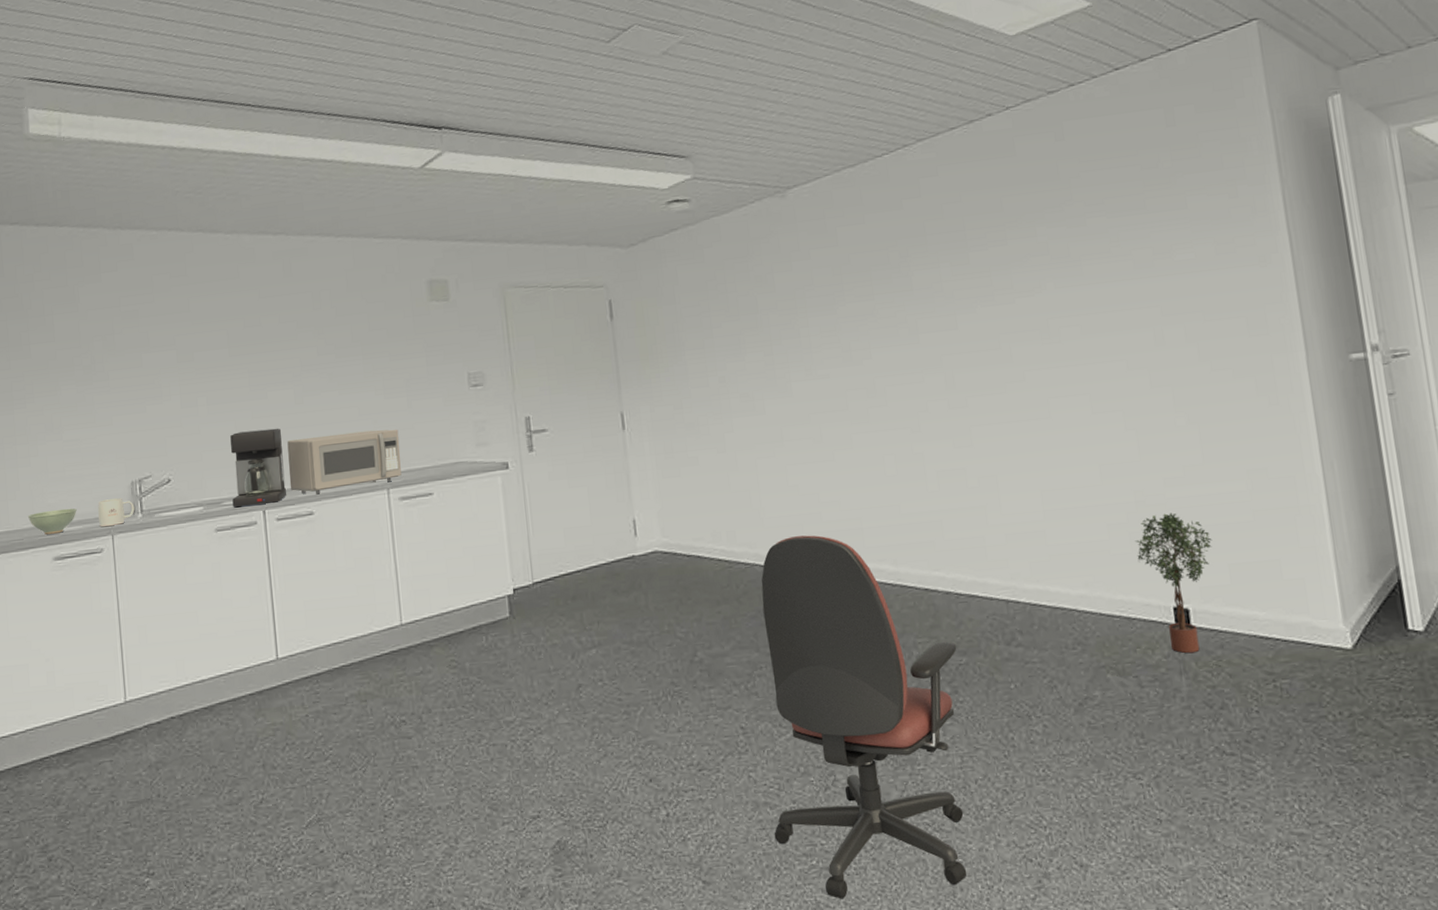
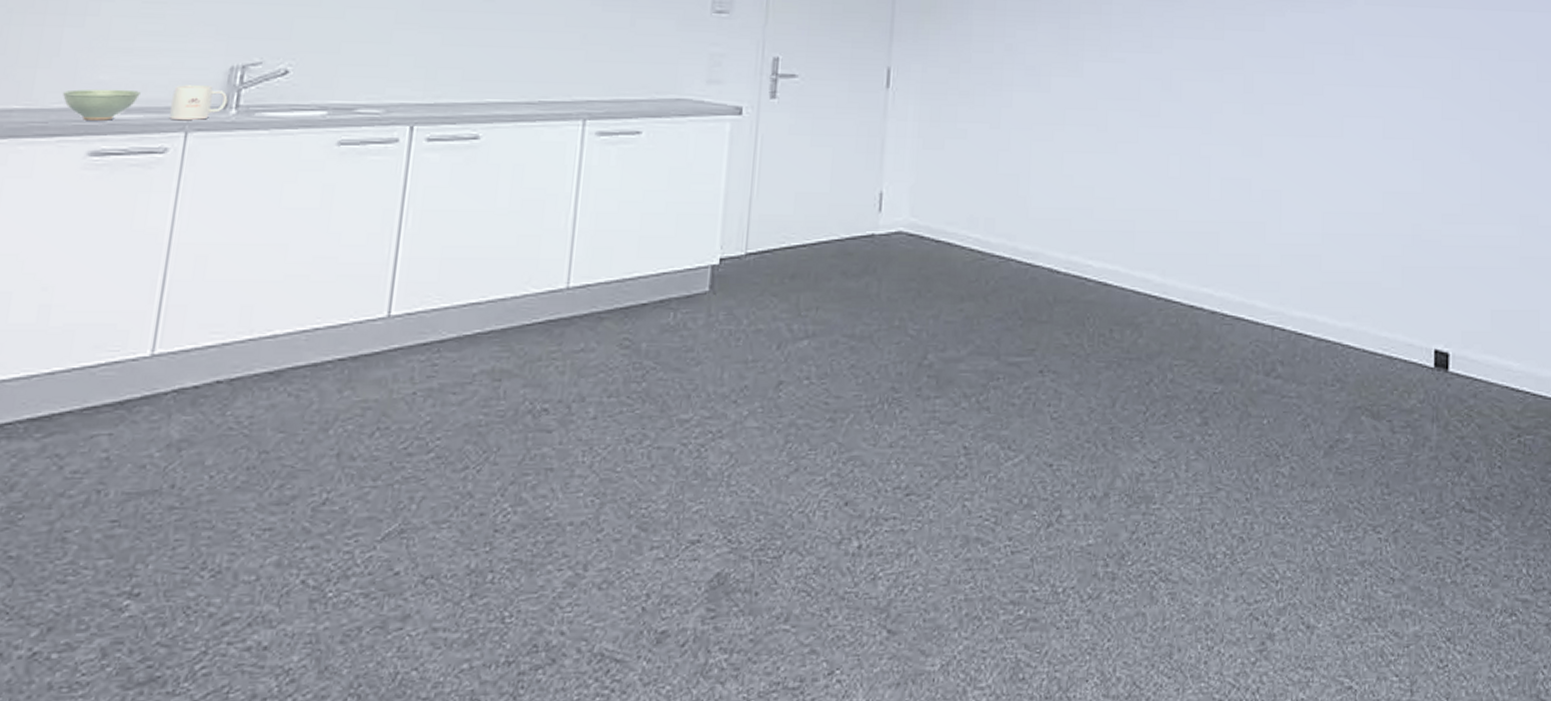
coffee maker: present [230,428,287,508] -> none [370,24,458,119]
microwave: present [287,429,402,495] -> none [454,44,612,115]
office chair: present [761,535,968,899] -> none [980,232,1214,657]
potted tree: present [1135,513,1213,654] -> none [1407,251,1480,400]

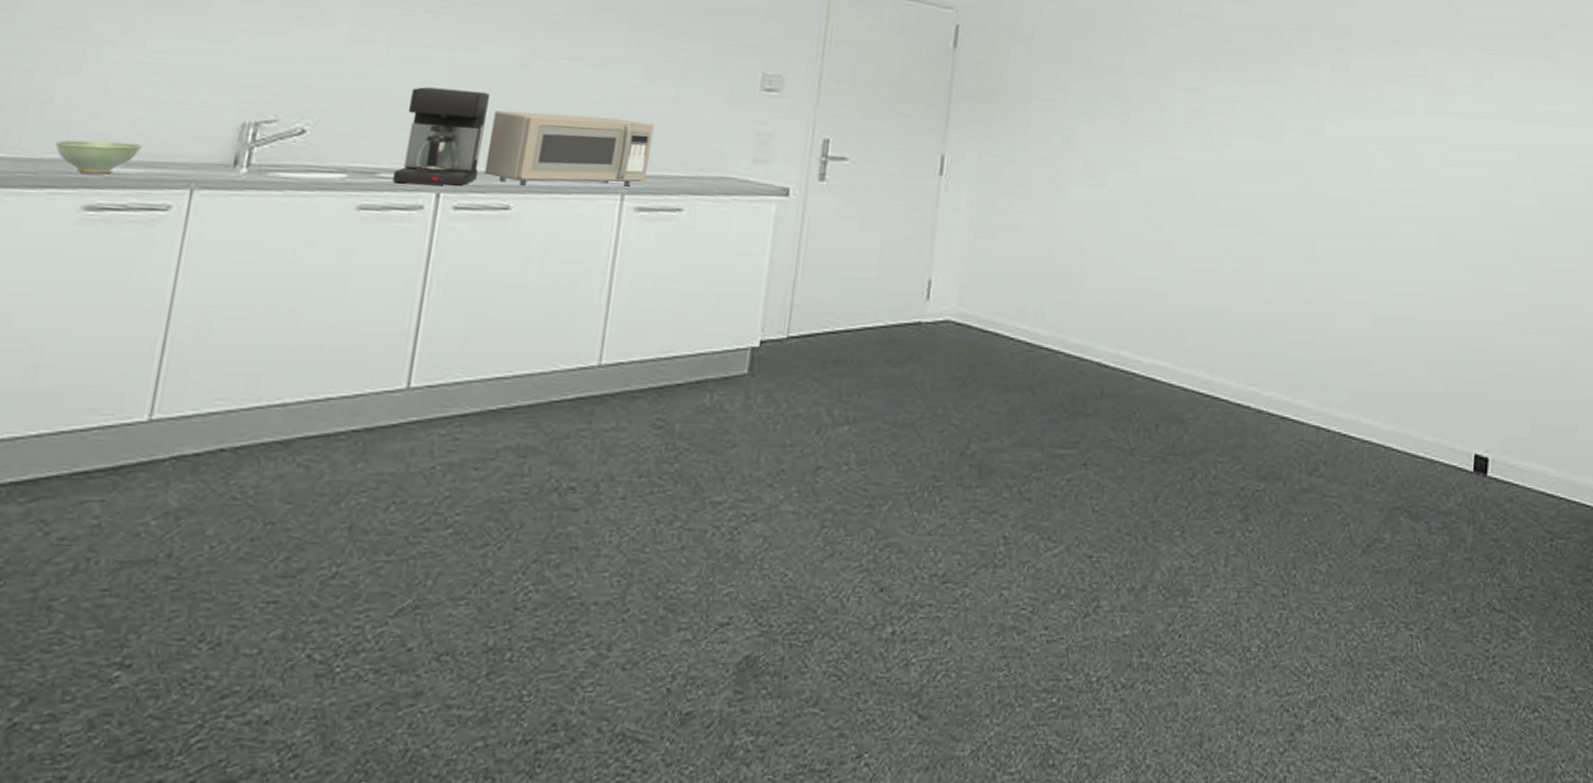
mug: present [169,85,228,121] -> none [173,140,239,178]
coffee maker: none [370,24,458,119] -> present [393,87,491,187]
microwave: none [454,44,612,115] -> present [484,110,655,187]

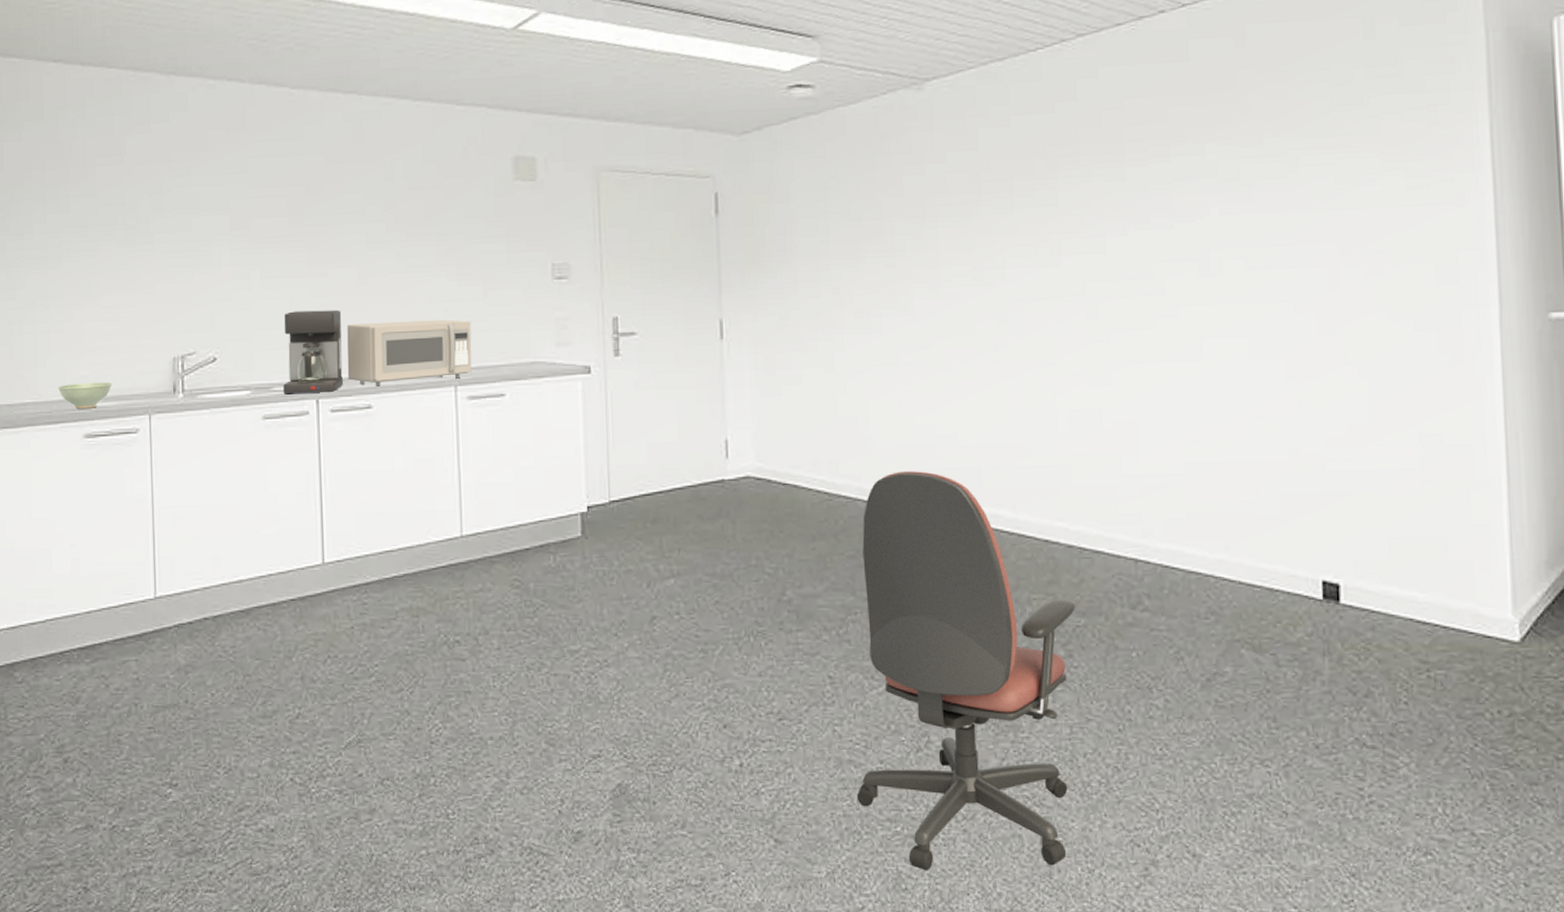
office chair: none [1014,327,1258,744] -> present [856,471,1076,871]

